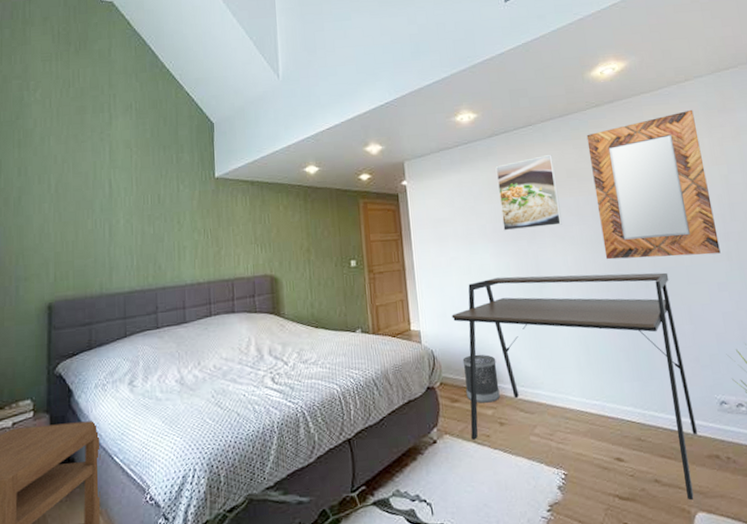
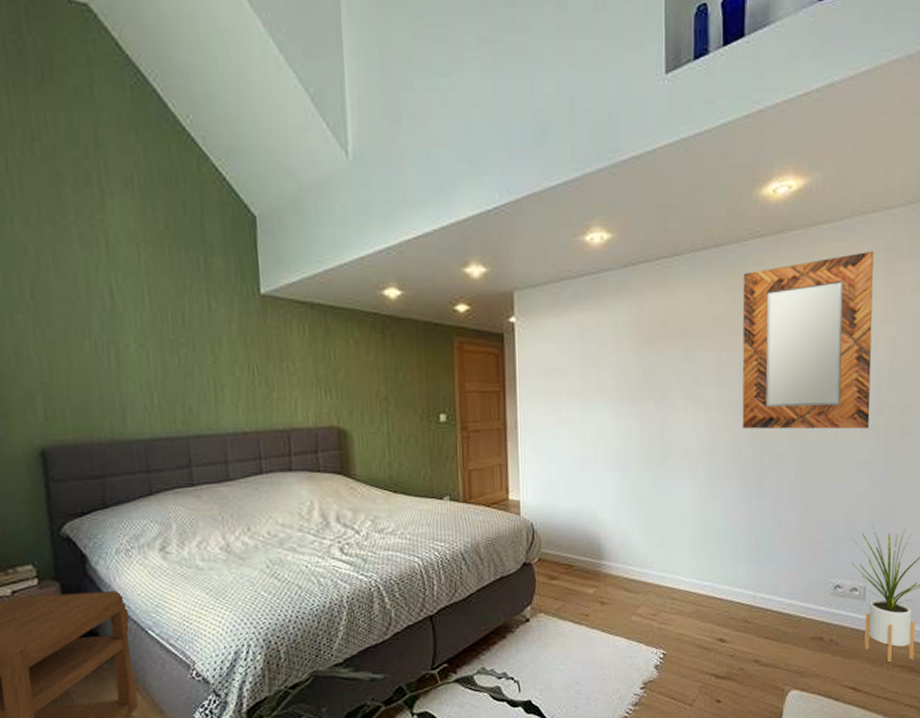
desk: present [451,272,698,501] -> none [558,443,808,679]
wastebasket: present [462,354,500,403] -> none [566,529,604,582]
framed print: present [495,155,562,231] -> none [627,296,699,388]

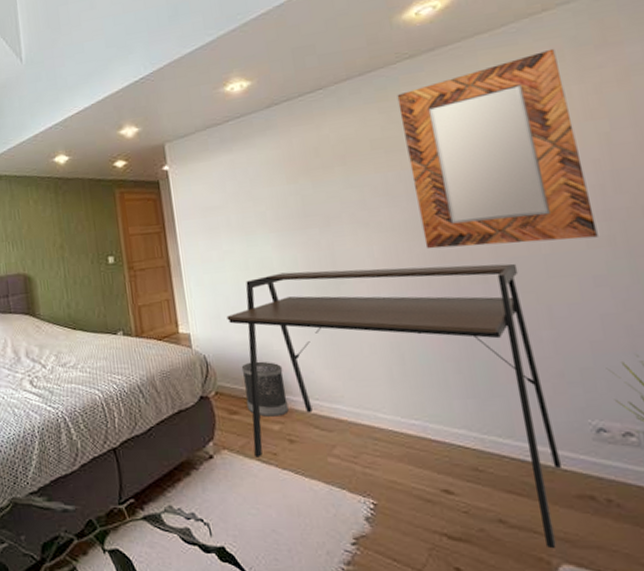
desk: none [558,443,808,679] -> present [226,263,563,549]
wastebasket: none [566,529,604,582] -> present [241,361,289,417]

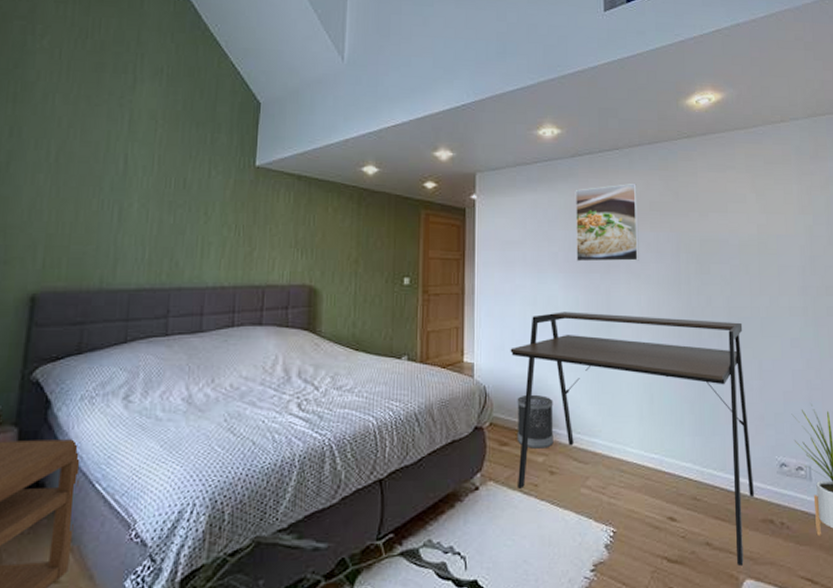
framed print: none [276,123,365,218] -> present [575,184,639,262]
home mirror: present [397,48,598,249] -> none [674,152,797,308]

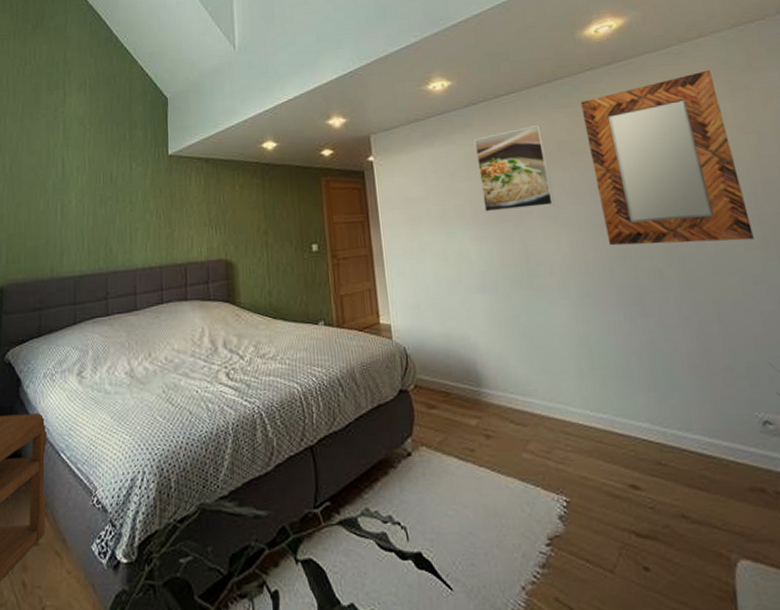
desk: present [510,312,755,567] -> none [426,261,736,544]
wastebasket: present [517,394,554,449] -> none [440,353,485,411]
home mirror: none [674,152,797,308] -> present [580,70,754,246]

